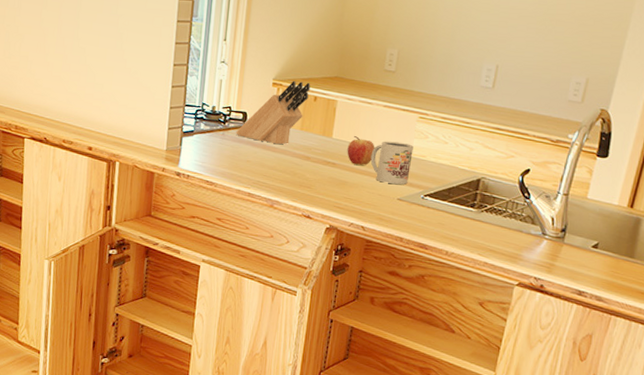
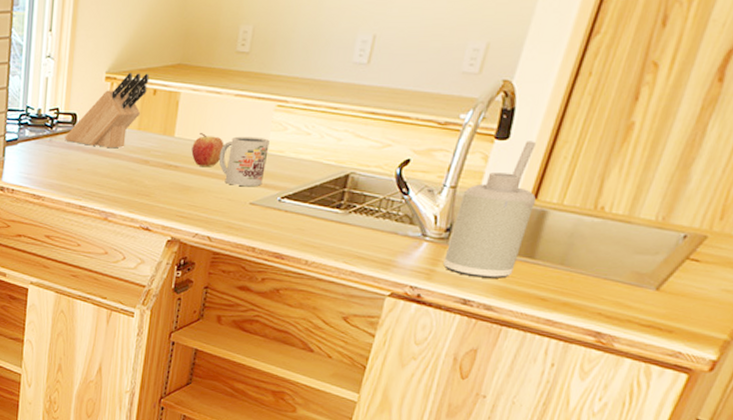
soap dispenser: none [561,160,632,274] -> present [443,141,537,279]

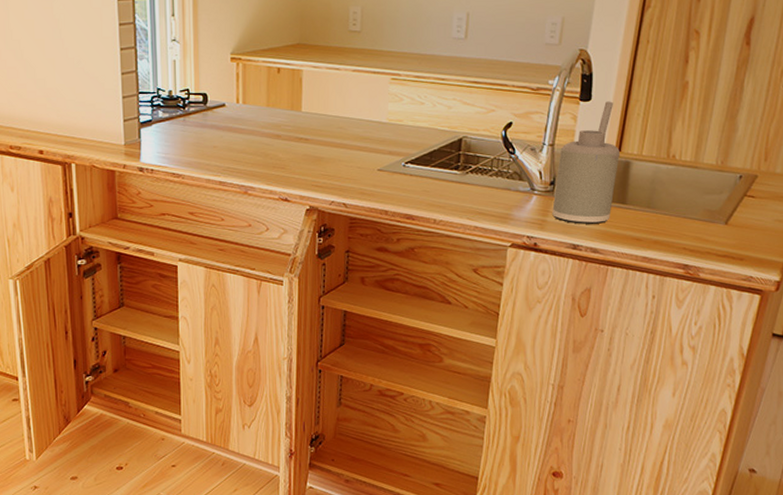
knife block: present [65,73,150,149] -> none [198,53,272,125]
fruit: present [191,133,224,166] -> none [319,107,348,138]
mug: present [219,136,270,186] -> none [345,108,389,154]

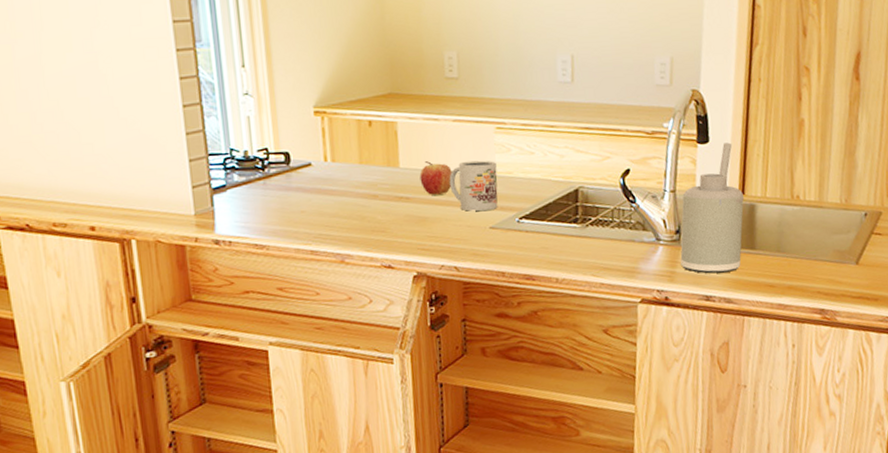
fruit: none [319,107,348,138] -> present [419,161,452,195]
mug: none [345,108,389,154] -> present [449,160,498,211]

